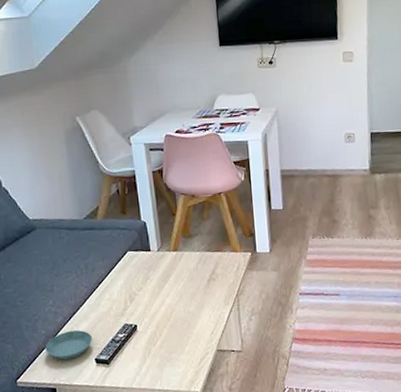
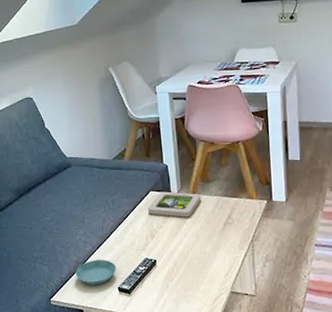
picture frame: none [125,250,183,277] -> present [147,191,201,217]

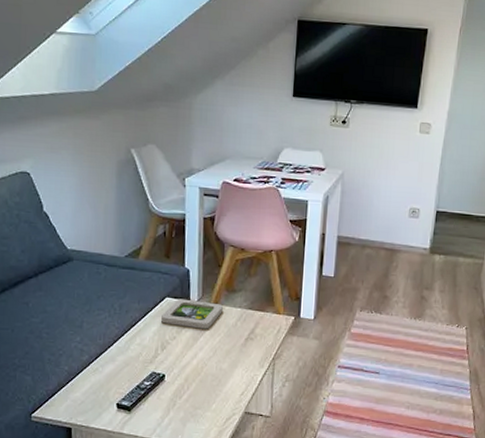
saucer: present [75,259,117,285] -> none [65,370,117,400]

